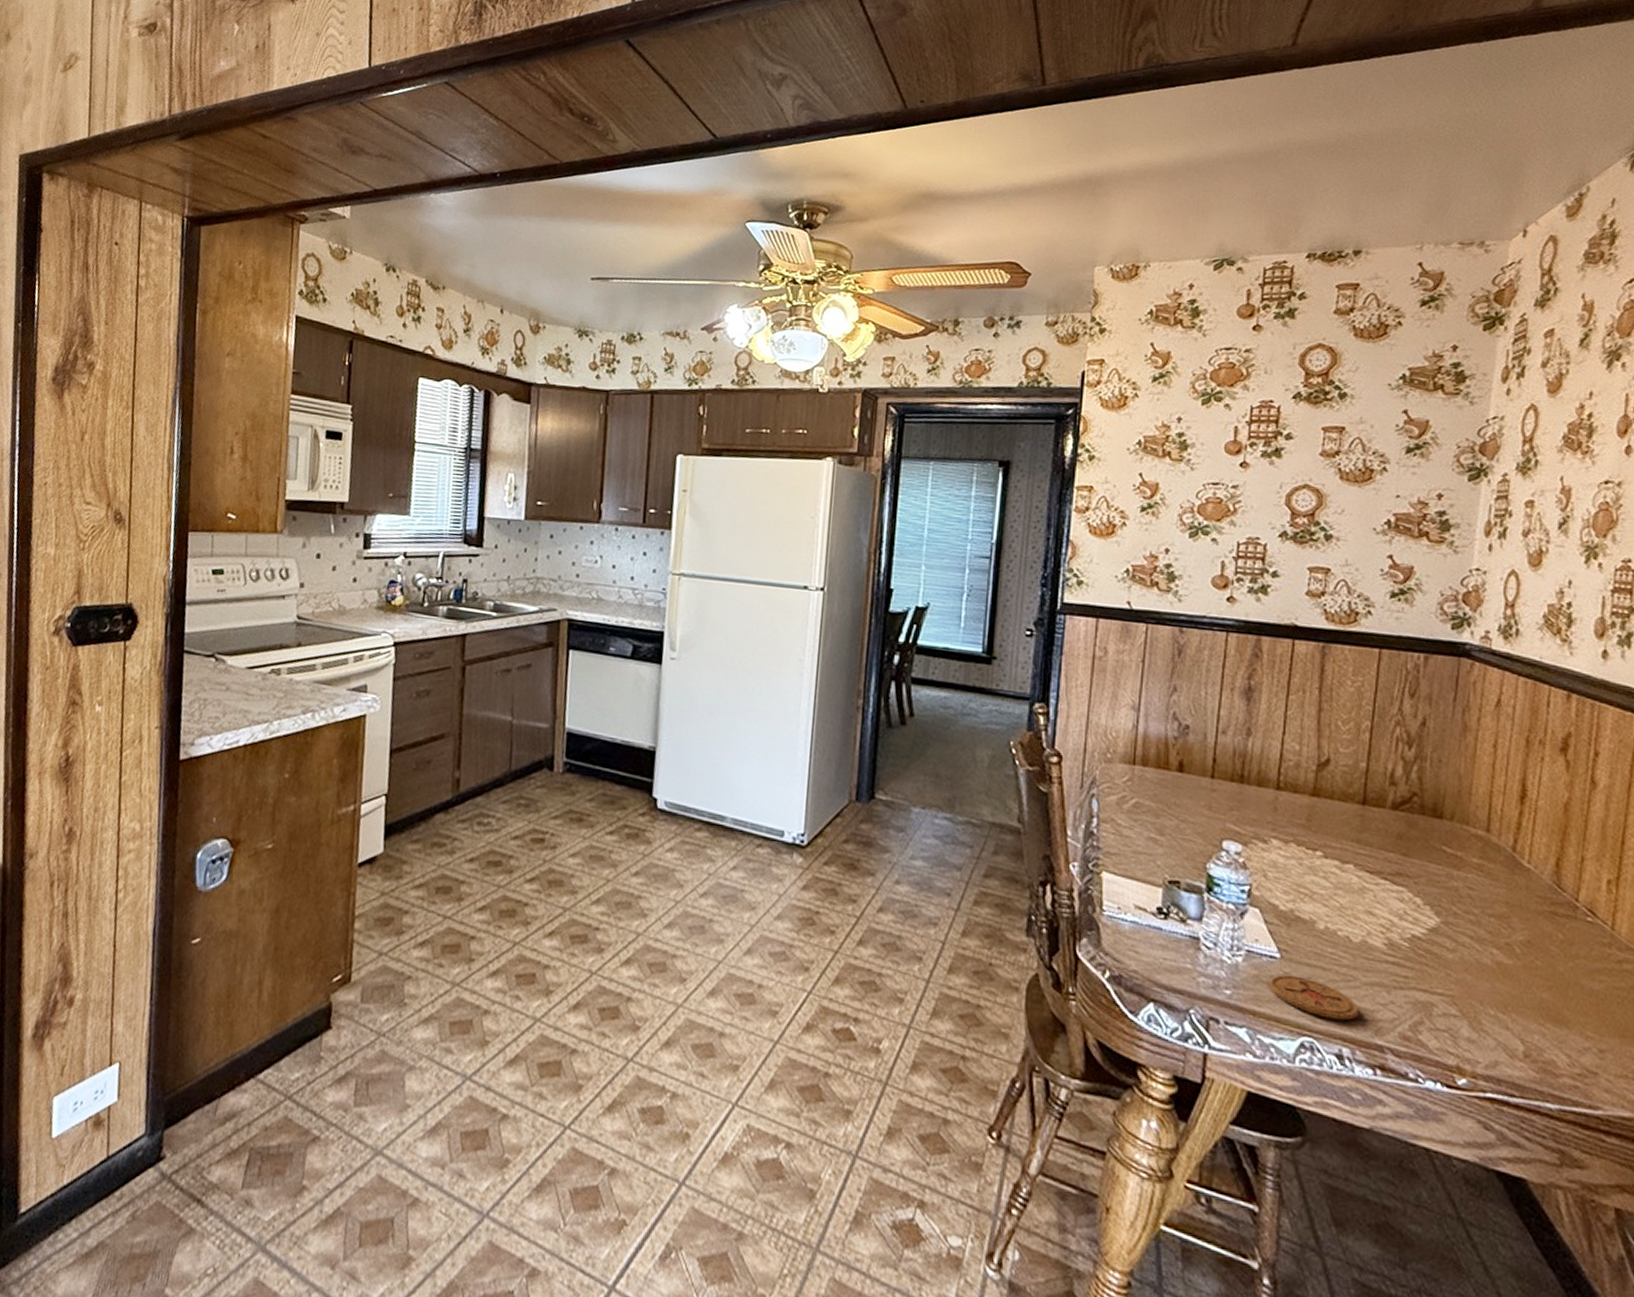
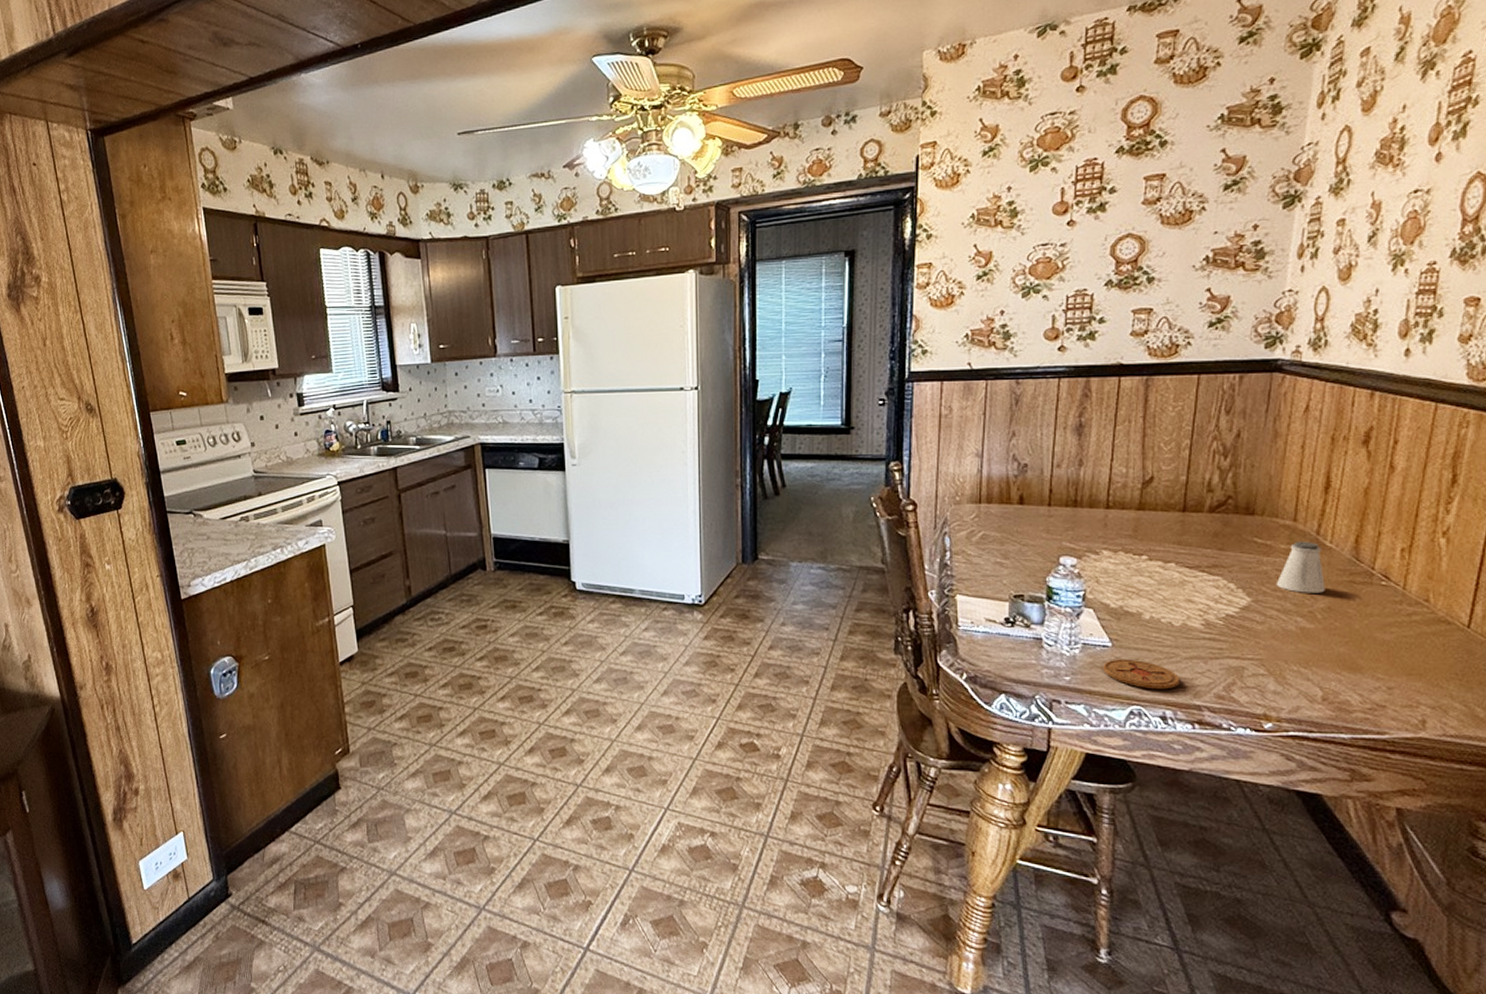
saltshaker: none [1468,856,1524,923] -> present [1276,541,1325,593]

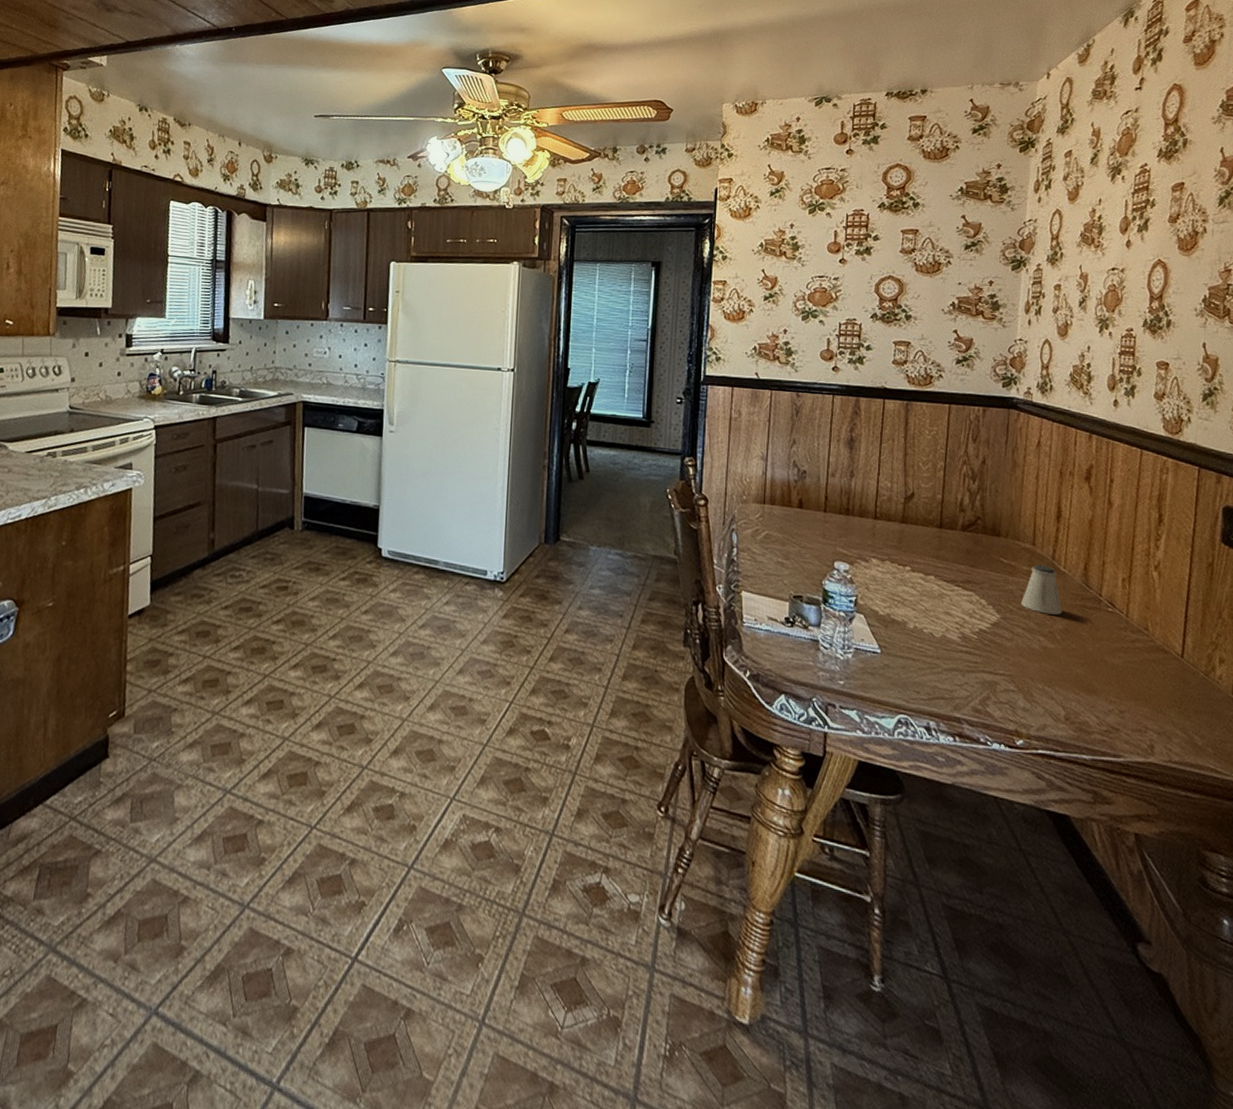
coaster: present [1103,659,1181,690] -> none [873,666,942,700]

